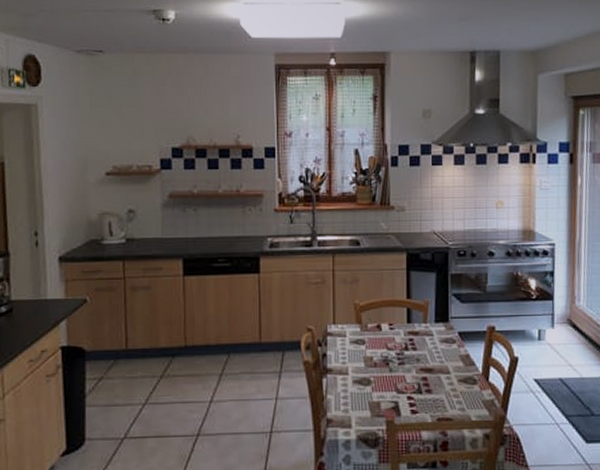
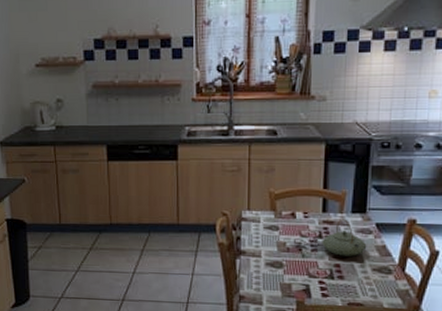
teapot: none [408,329,452,368] -> present [322,219,367,256]

